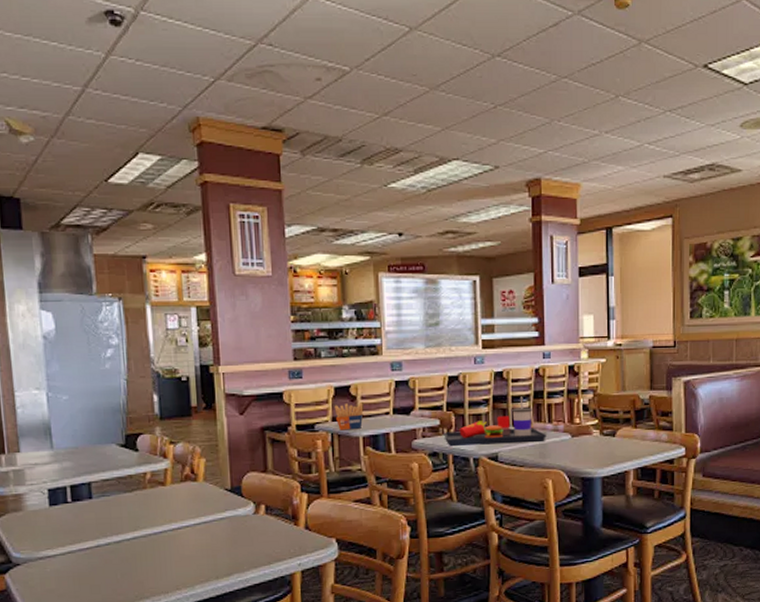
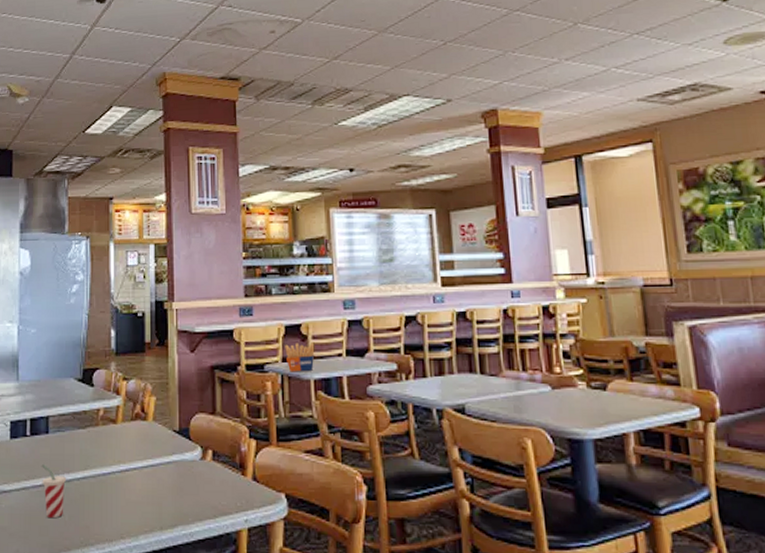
beverage cup: none [86,528,116,578] -> present [41,464,67,519]
food tray: present [443,396,546,446] -> none [402,340,521,394]

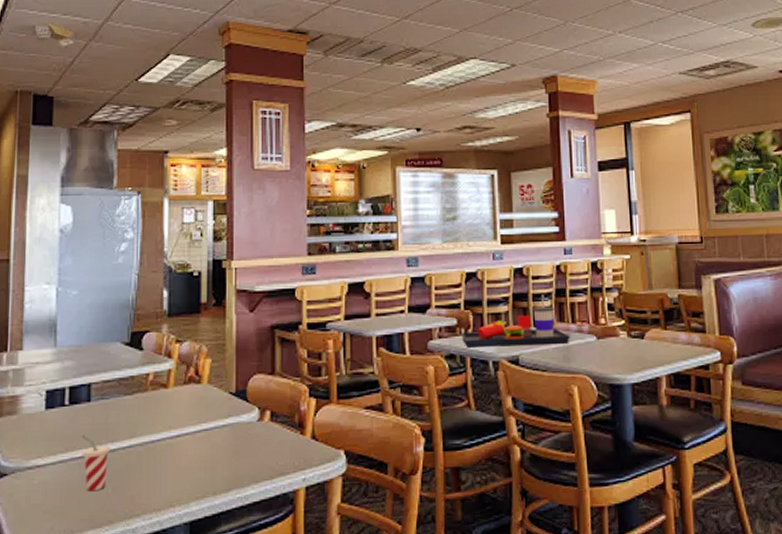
french fries: present [285,343,315,372] -> none [347,300,378,330]
food tray: none [402,340,521,394] -> present [461,294,570,347]

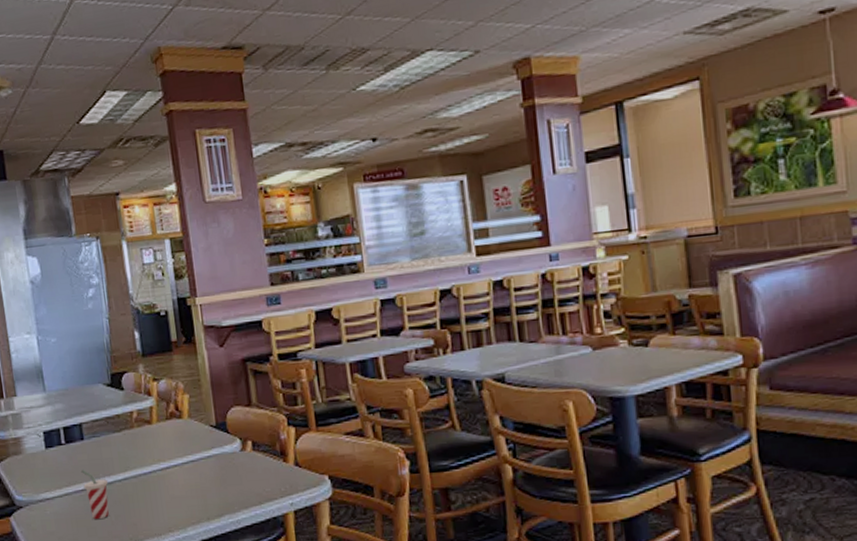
food tray: present [461,294,570,347] -> none [439,306,562,368]

